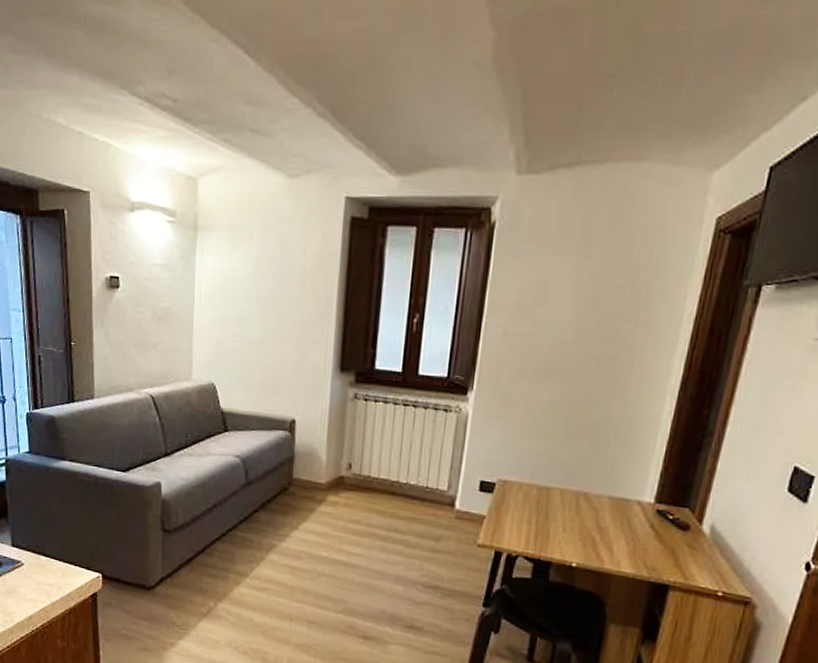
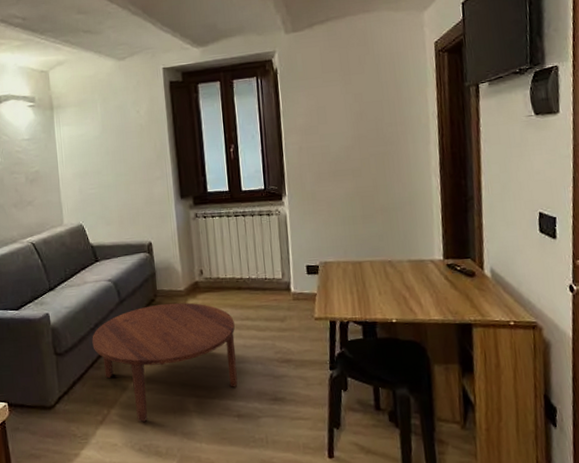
coffee table: none [207,494,379,624] -> present [92,303,238,422]

